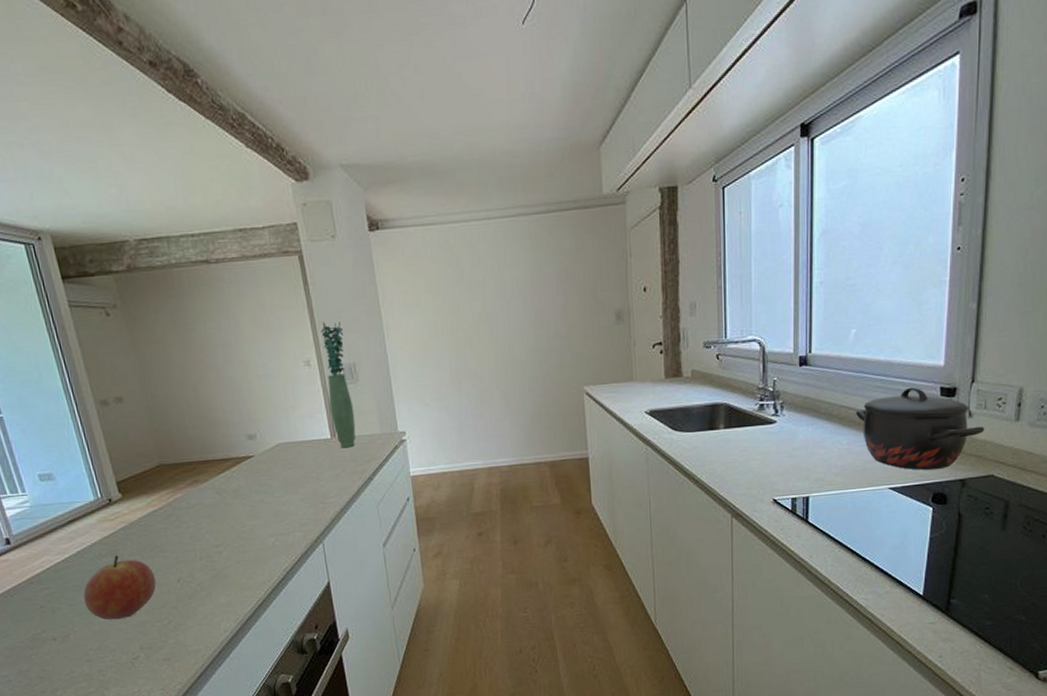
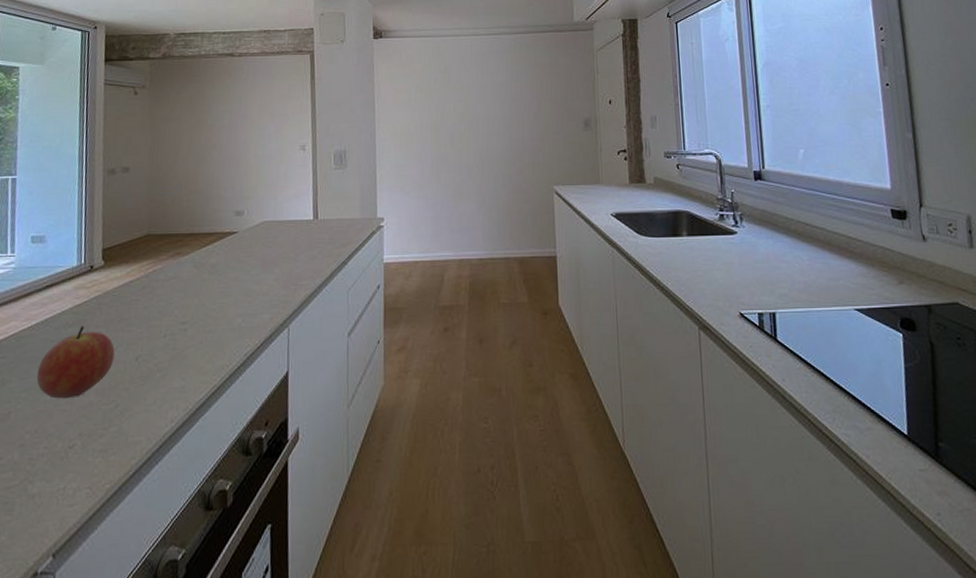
vase: present [321,321,356,448] -> none [316,111,340,230]
cooking pot: present [856,387,985,470] -> none [813,207,941,293]

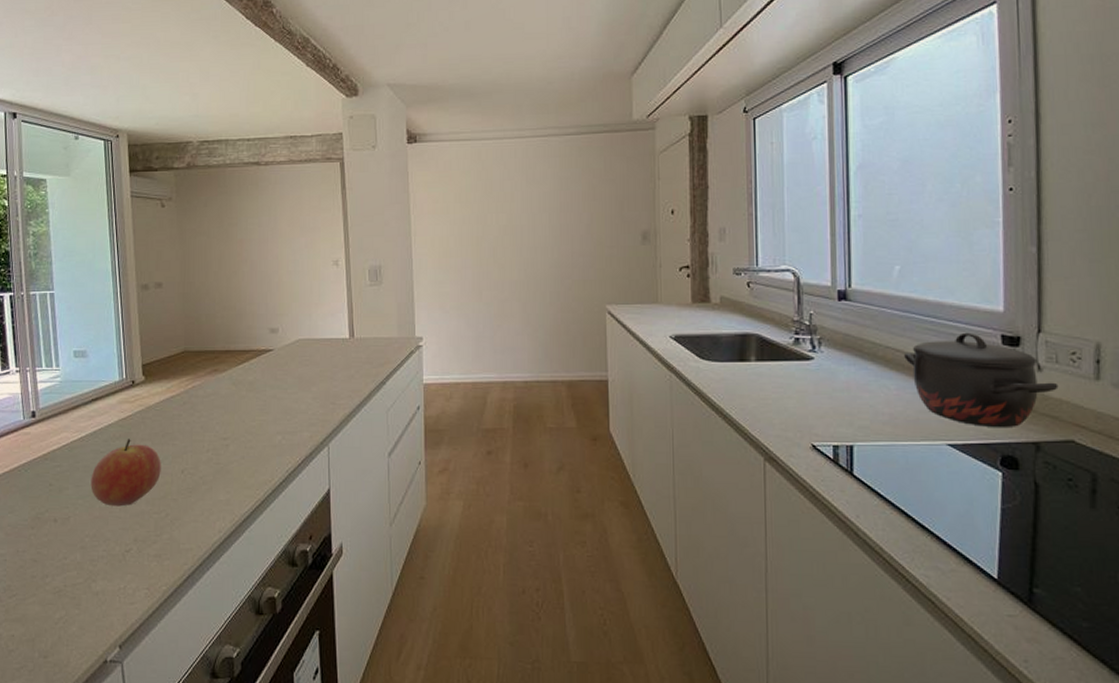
cooking pot: none [813,207,941,293] -> present [904,332,1059,428]

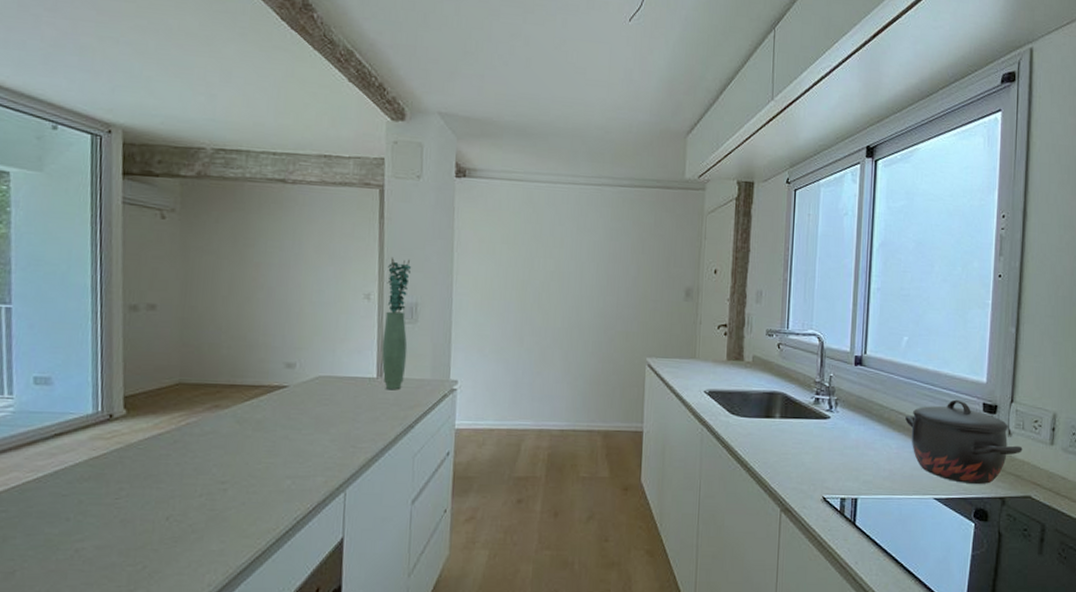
fruit: present [90,439,161,507] -> none [46,480,141,558]
vase: none [352,224,375,349] -> present [381,256,412,390]

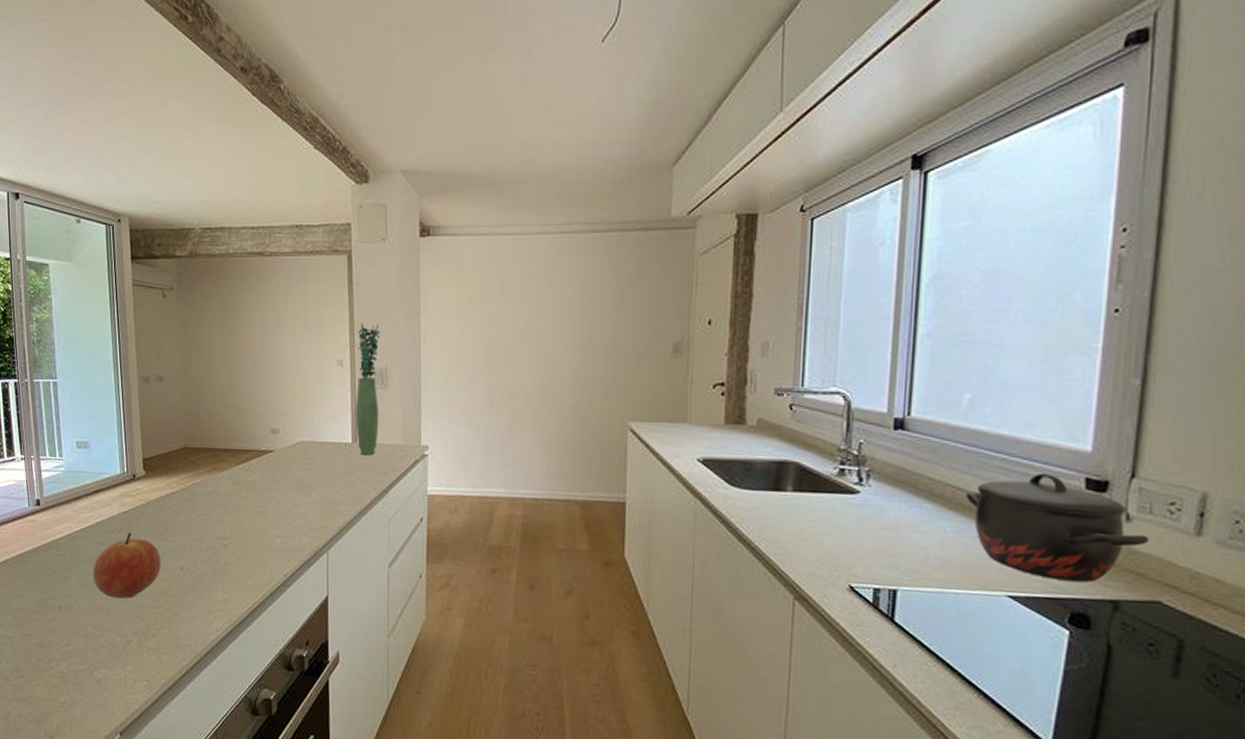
fruit: none [46,480,141,558] -> present [93,532,161,599]

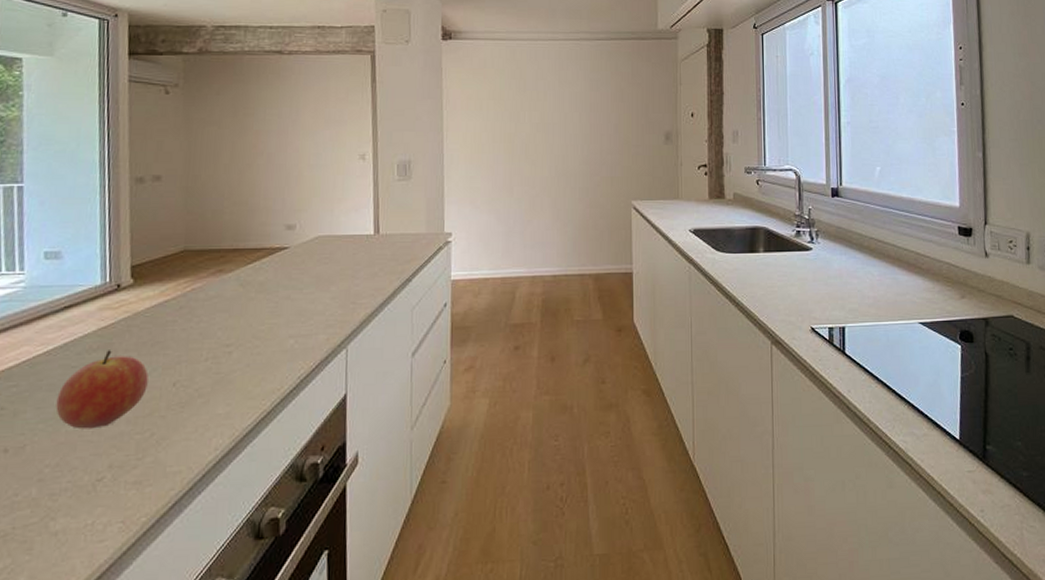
vase: present [355,322,381,456] -> none [378,118,404,246]
cooking pot: present [966,472,1150,583] -> none [885,225,1001,307]

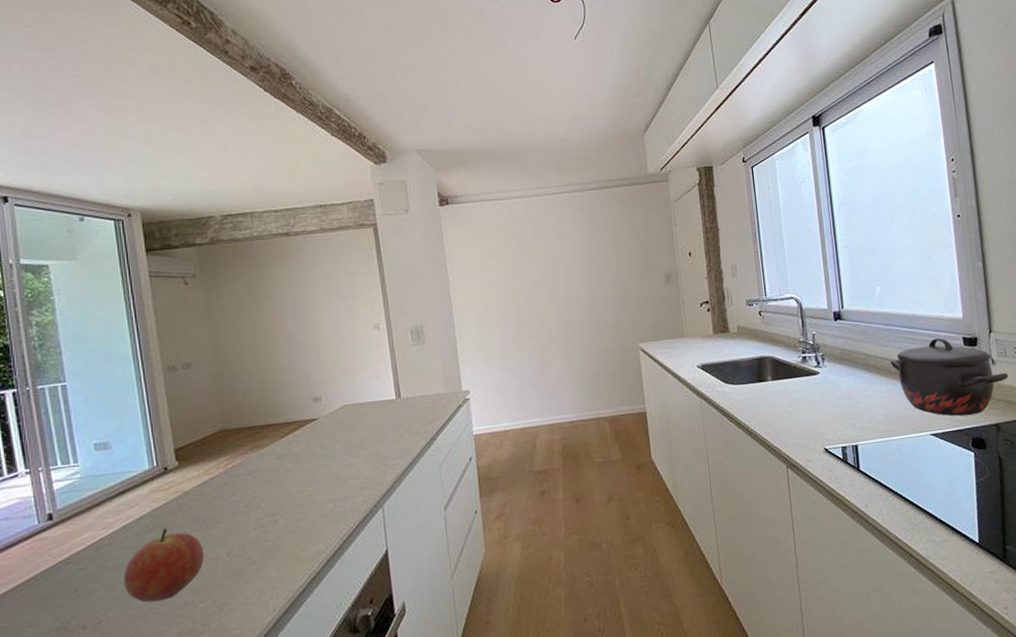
cooking pot: none [885,225,1001,307] -> present [890,337,1009,416]

